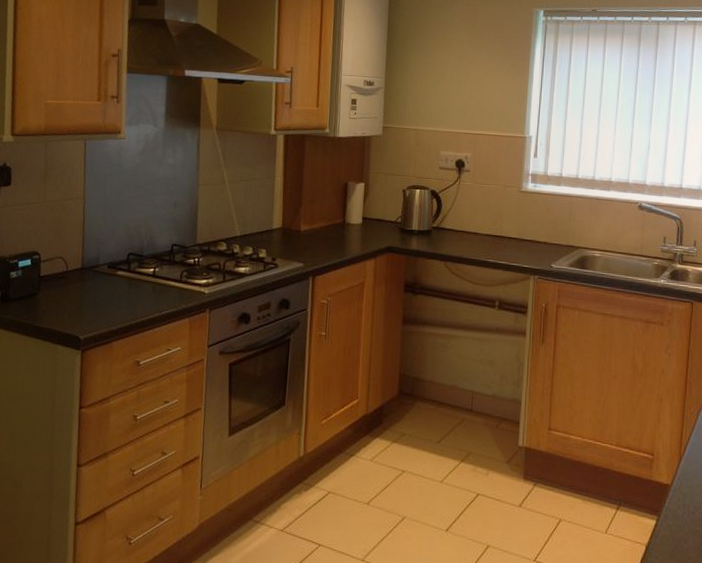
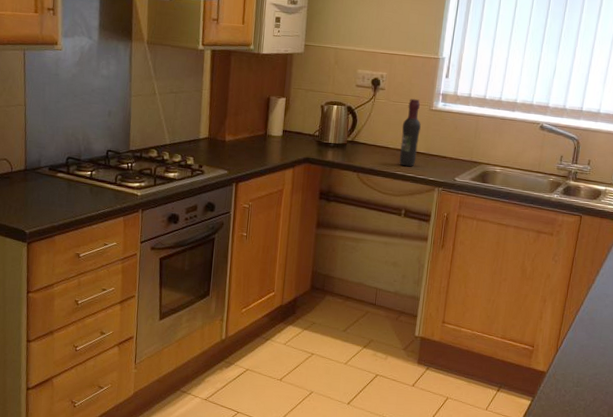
wine bottle: none [490,180,511,254] -> present [399,99,421,167]

